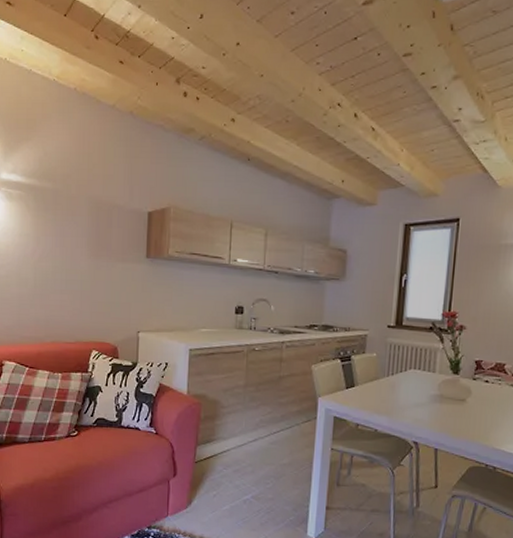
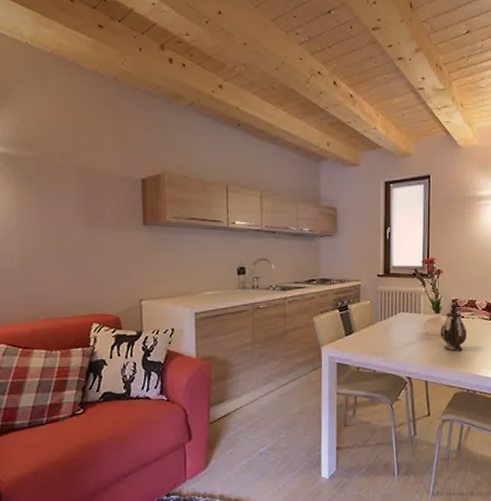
teapot: none [457,363,491,419] -> present [440,301,467,351]

